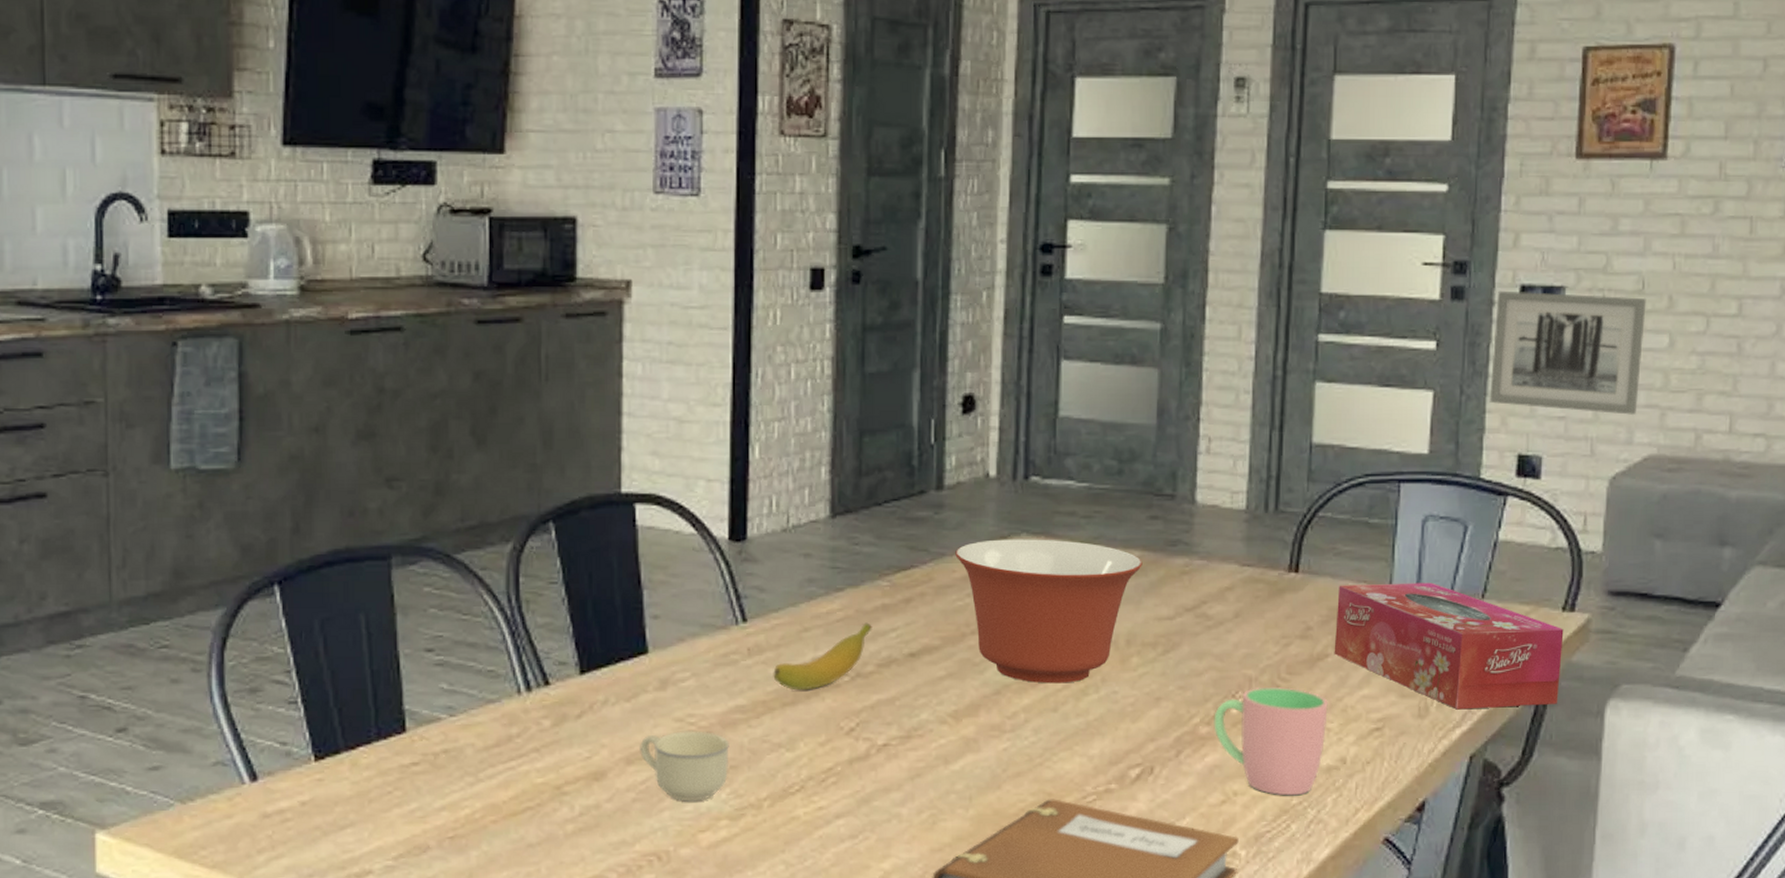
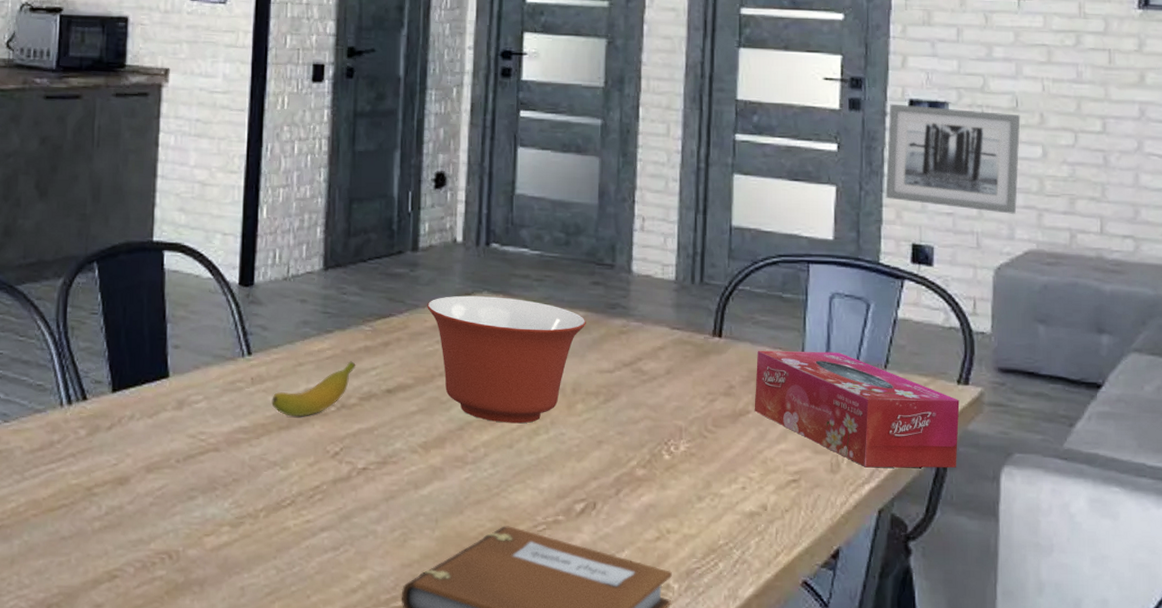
cup: present [640,730,729,802] -> none [158,446,233,509]
cup: present [1214,686,1328,796] -> none [649,436,750,537]

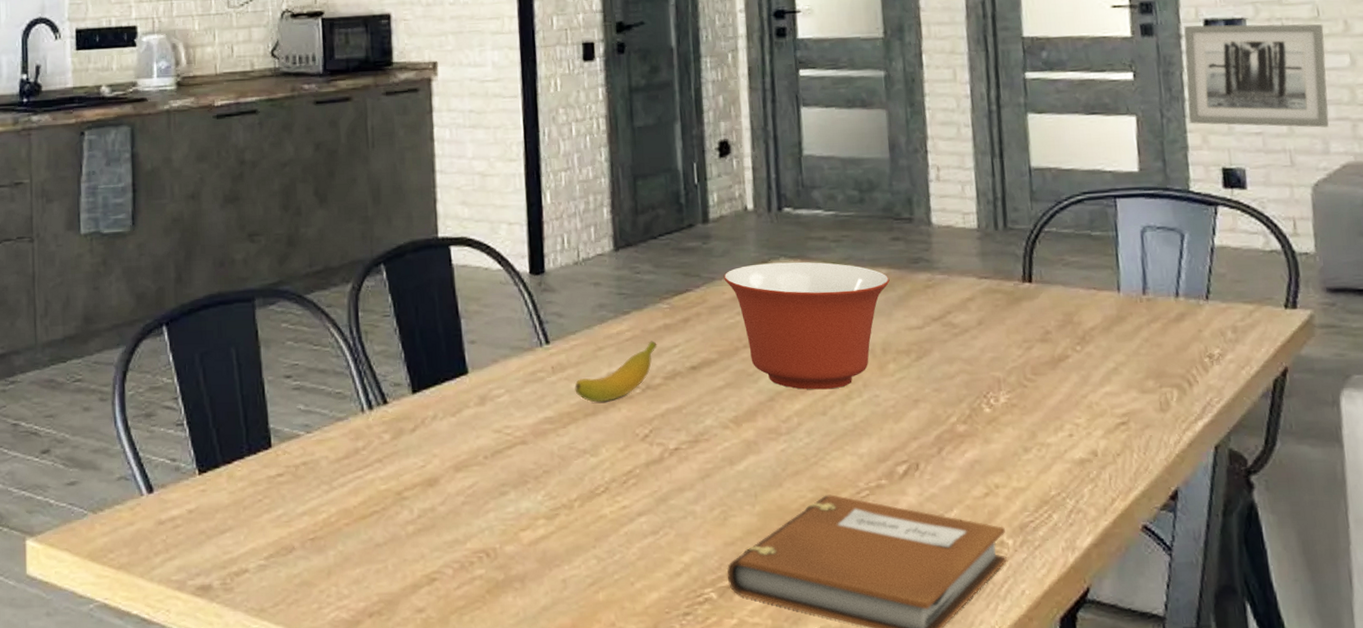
tissue box: present [754,350,960,469] -> none [1071,287,1293,403]

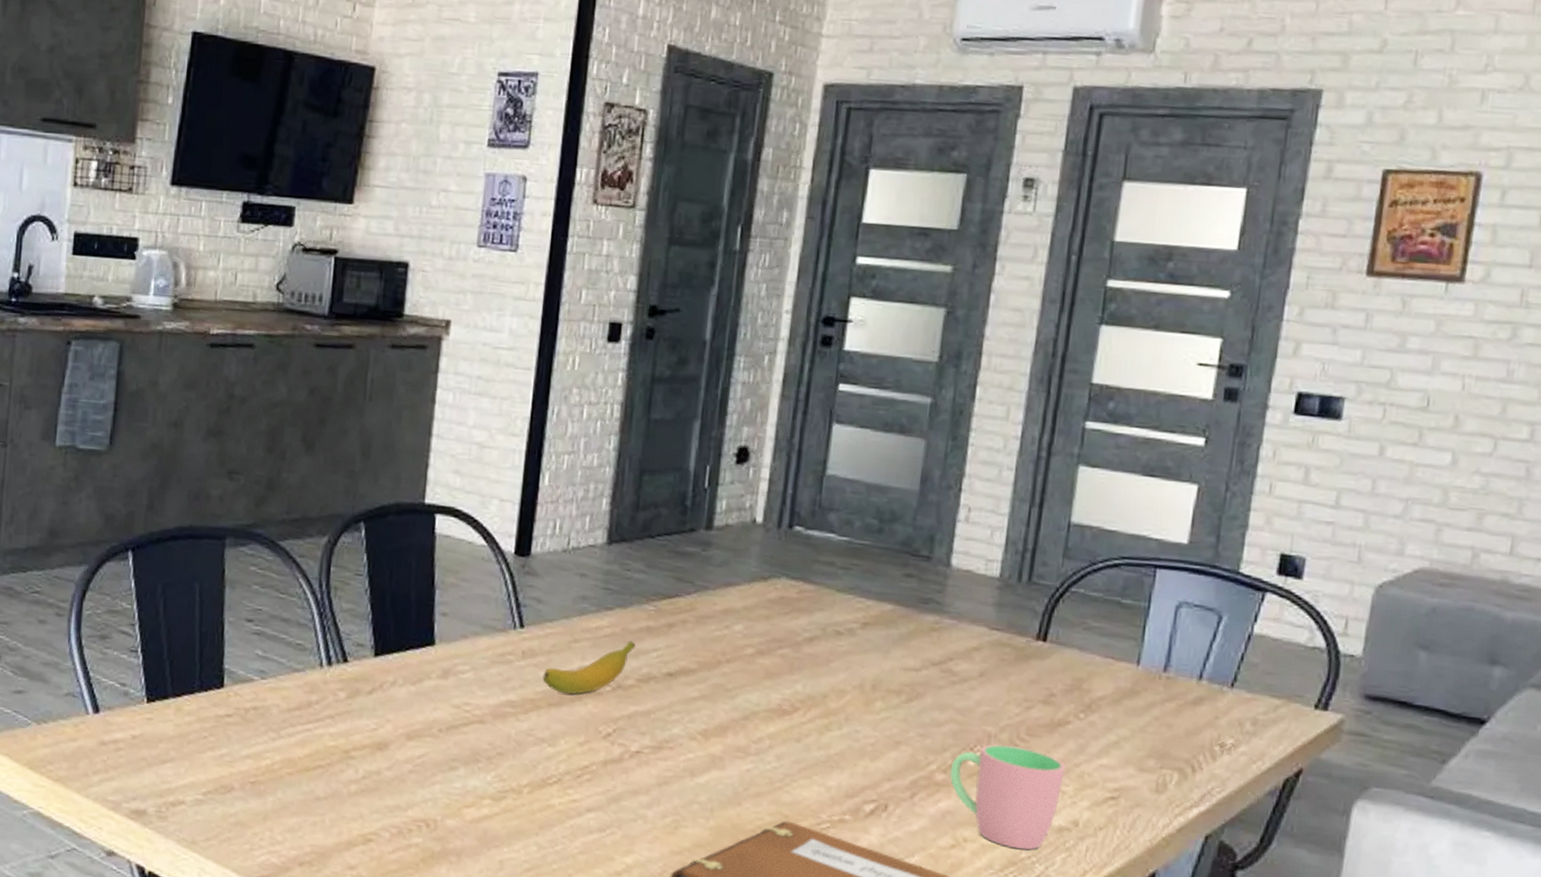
mixing bowl: present [724,261,890,390] -> none [718,579,894,718]
cup: none [969,387,1075,488] -> present [950,743,1065,850]
wall art: present [1184,23,1329,128] -> none [1255,396,1431,527]

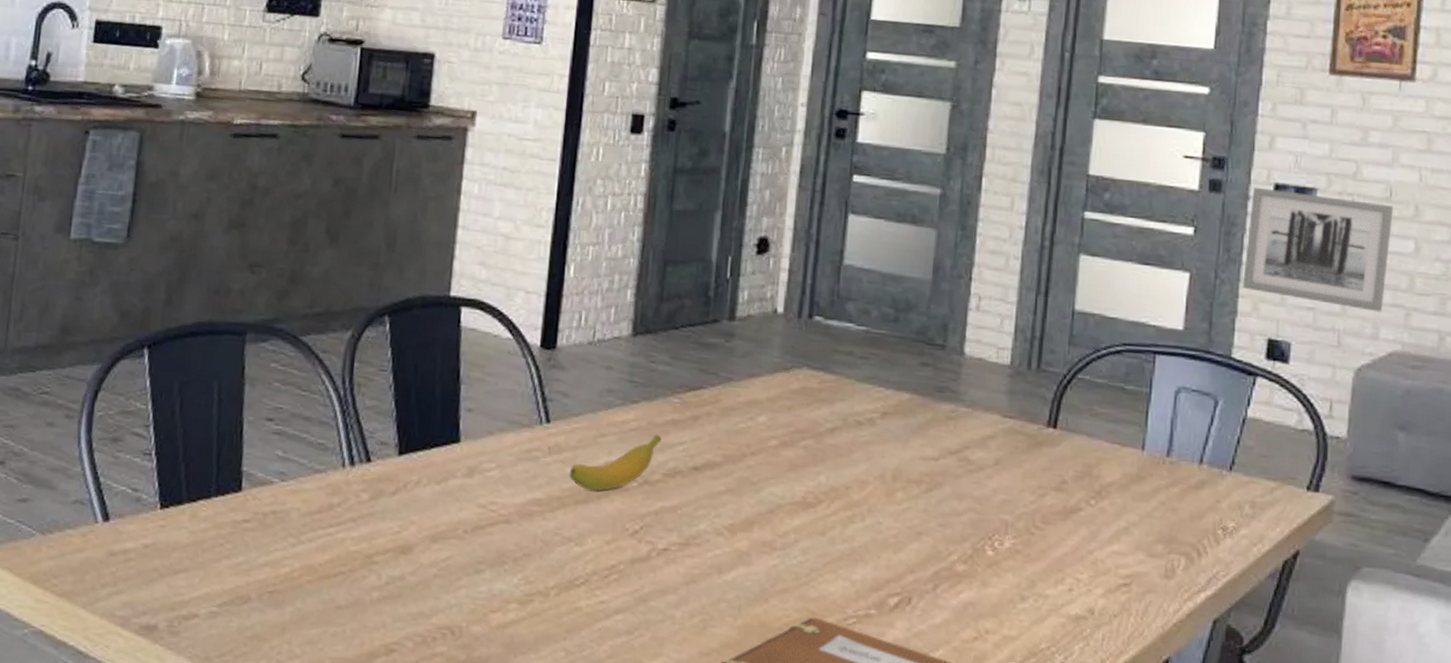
cup: present [950,743,1065,850] -> none [970,532,1079,641]
wall art: none [1255,396,1431,527] -> present [1242,187,1394,312]

